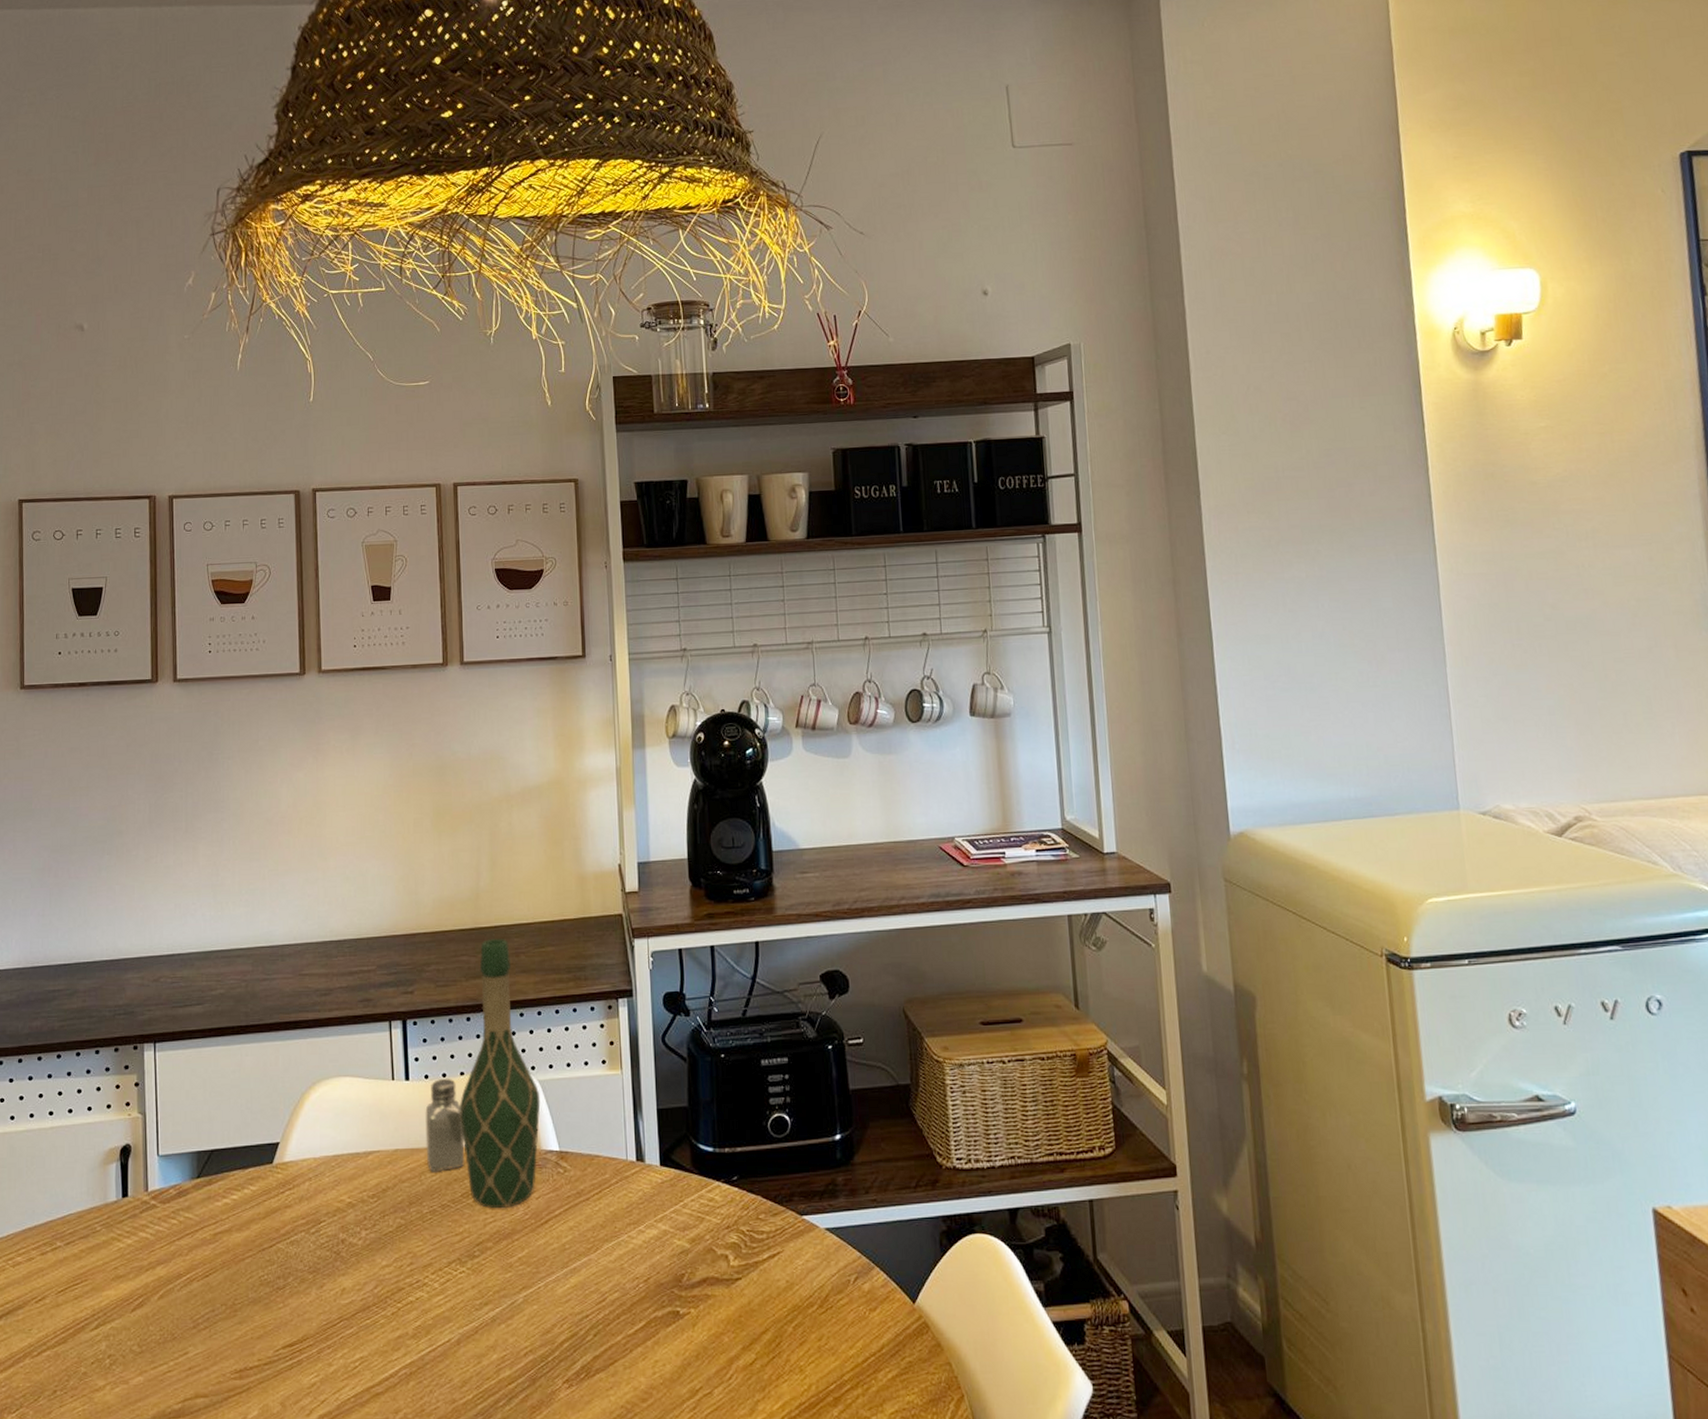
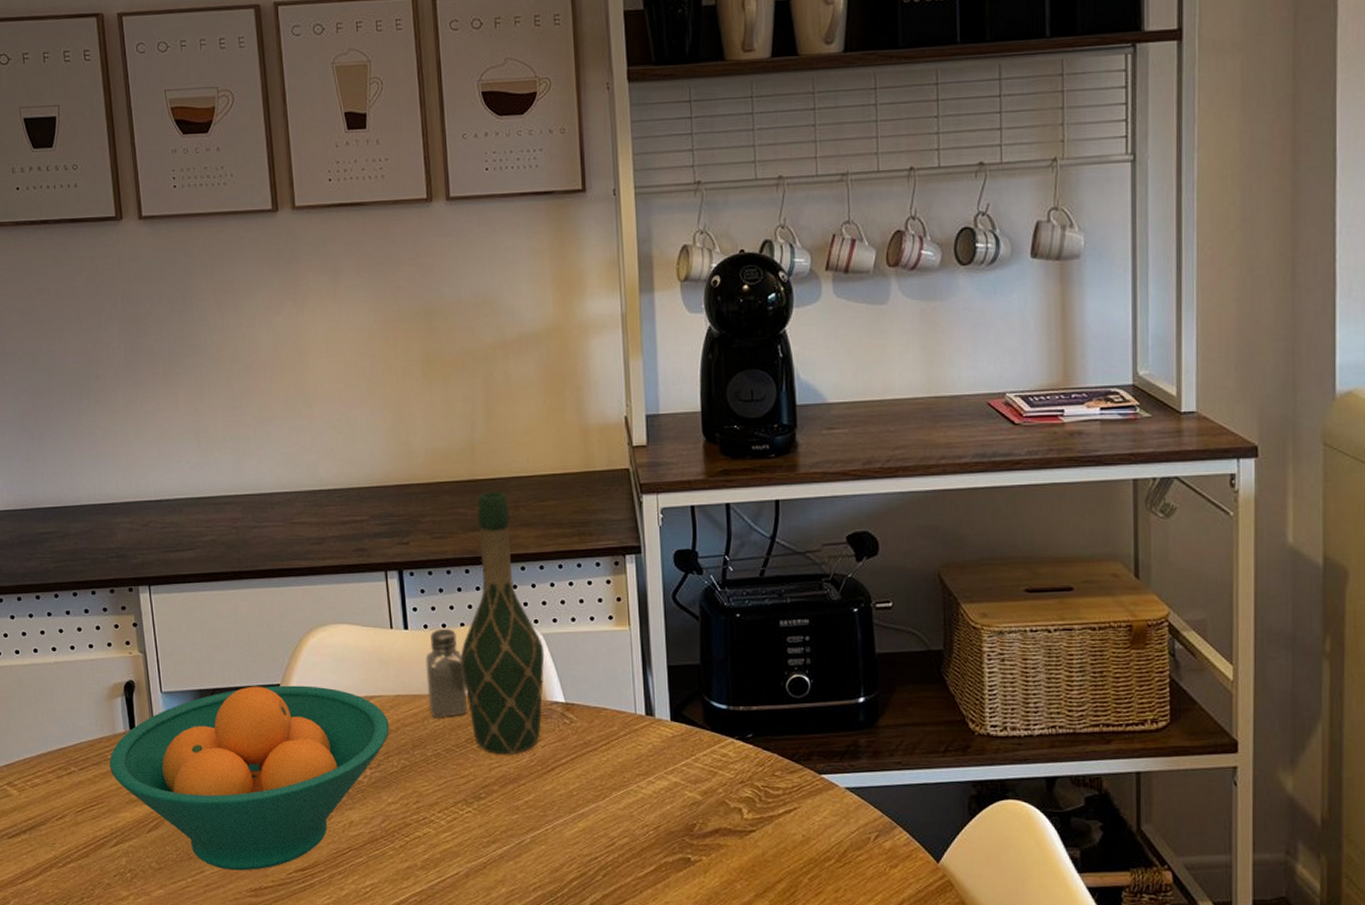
fruit bowl: none [98,1143,386,1350] -> present [109,685,389,871]

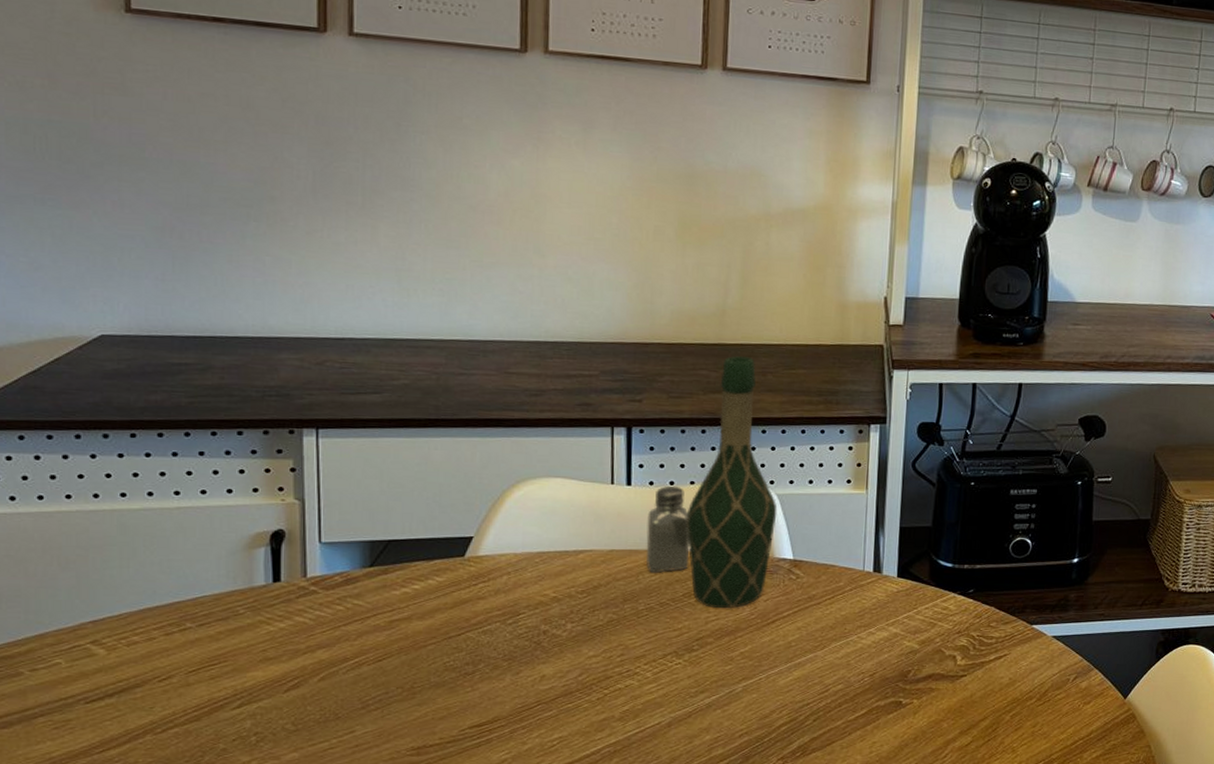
fruit bowl: present [109,685,389,871] -> none [241,538,599,729]

